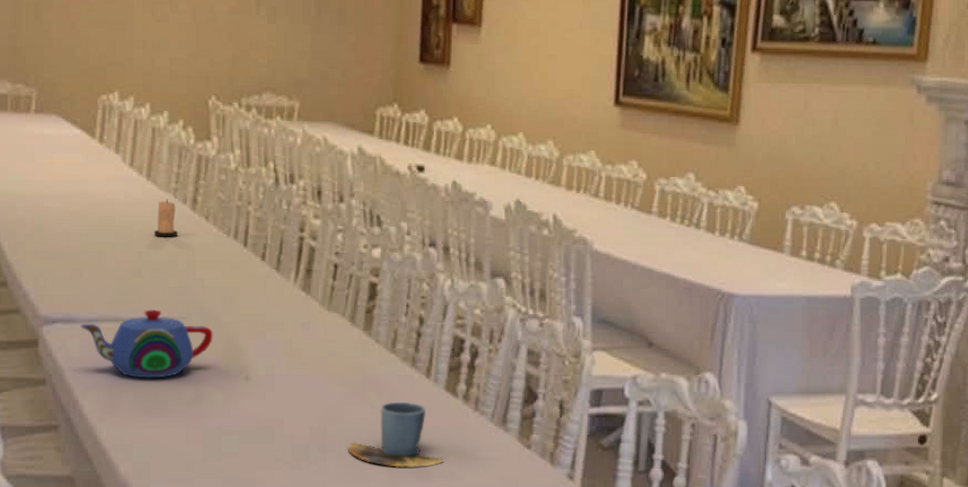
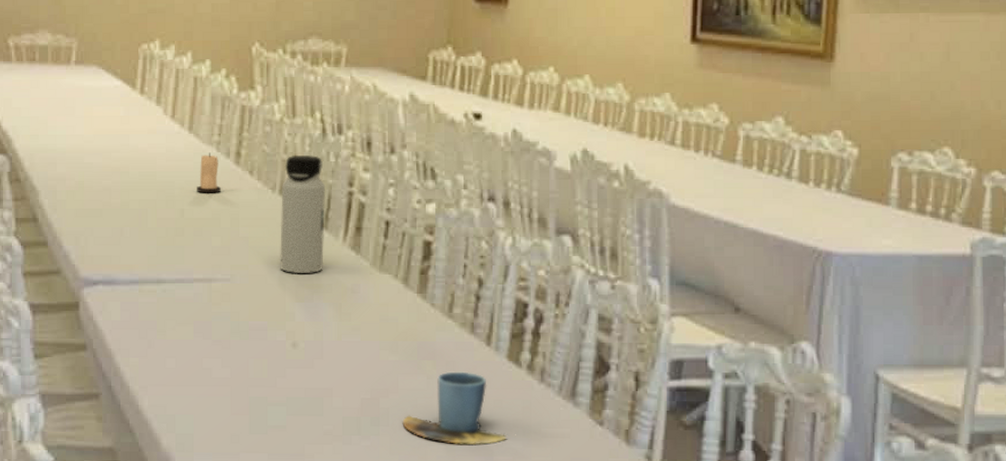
teapot: present [80,309,214,378] -> none [121,270,259,344]
water bottle: none [234,202,278,313] -> present [280,154,326,274]

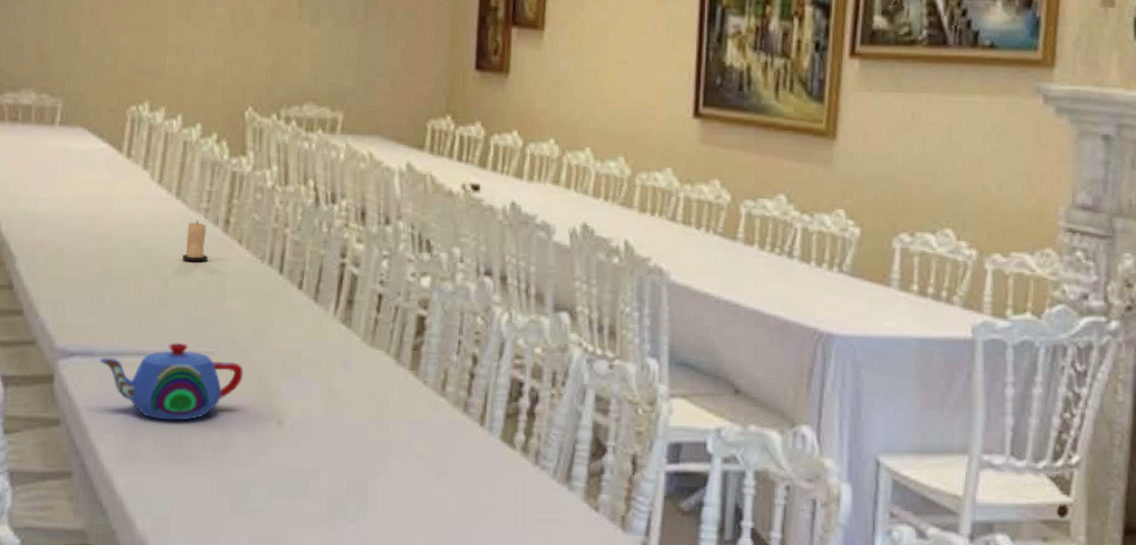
teapot: none [121,270,259,344] -> present [99,343,244,421]
water bottle: present [280,154,326,274] -> none [267,224,317,348]
cup: present [402,371,508,446] -> none [390,452,500,531]

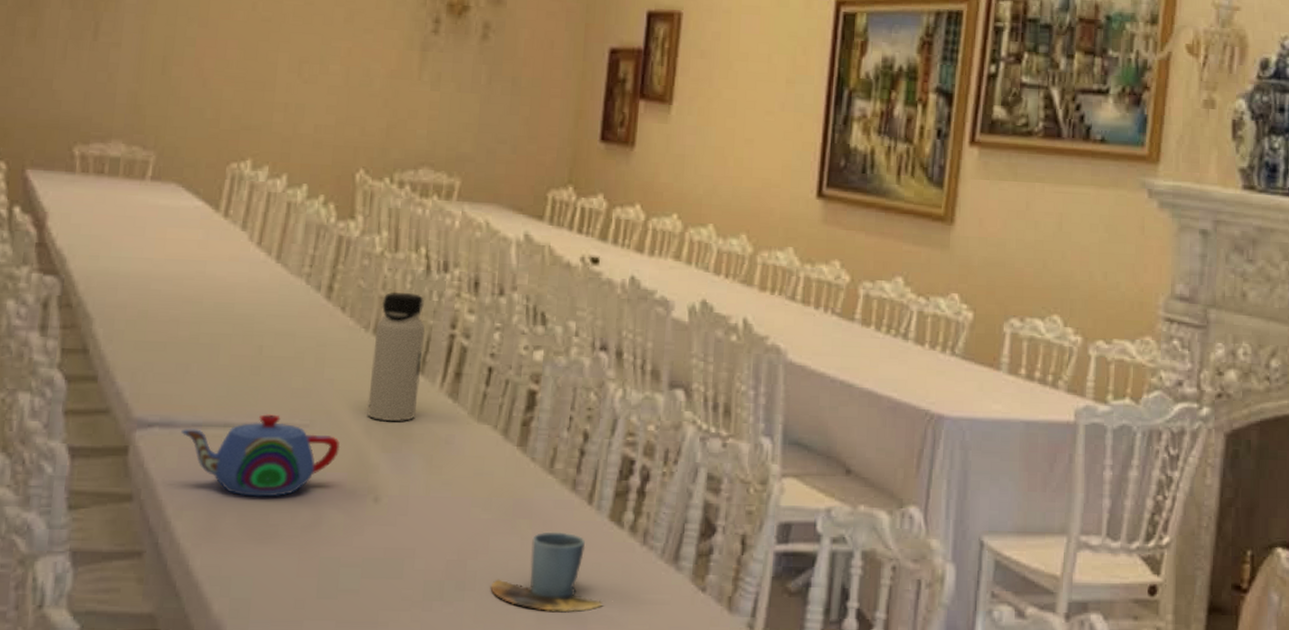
candle: present [182,220,208,262] -> none [279,285,308,330]
water bottle: none [267,224,317,348] -> present [367,292,425,422]
cup: none [390,452,500,531] -> present [490,531,604,613]

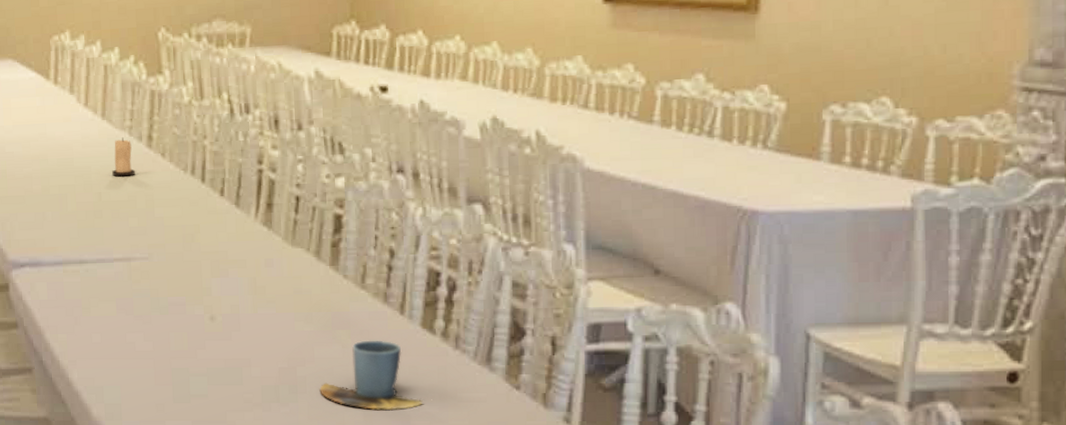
teapot: present [181,414,341,497] -> none [47,250,177,320]
candle: none [279,285,308,330] -> present [112,137,135,177]
water bottle: present [367,292,425,422] -> none [193,135,237,251]

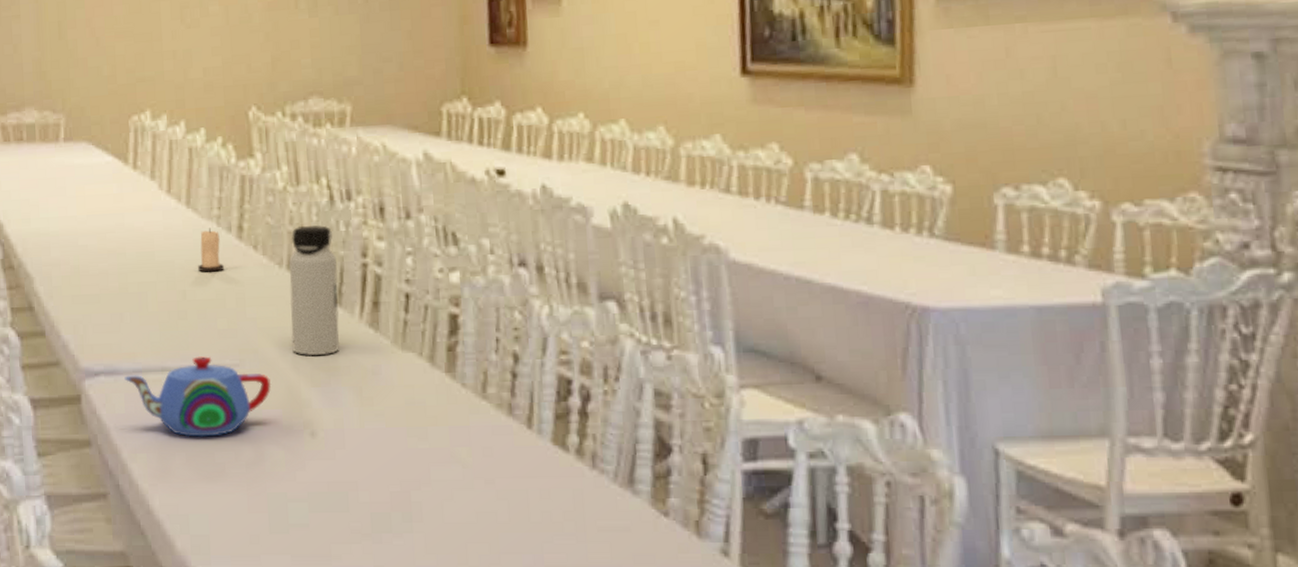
teapot: none [47,250,177,320] -> present [124,356,272,437]
water bottle: none [193,135,237,251] -> present [289,224,340,356]
cup: present [319,340,424,411] -> none [437,458,559,542]

